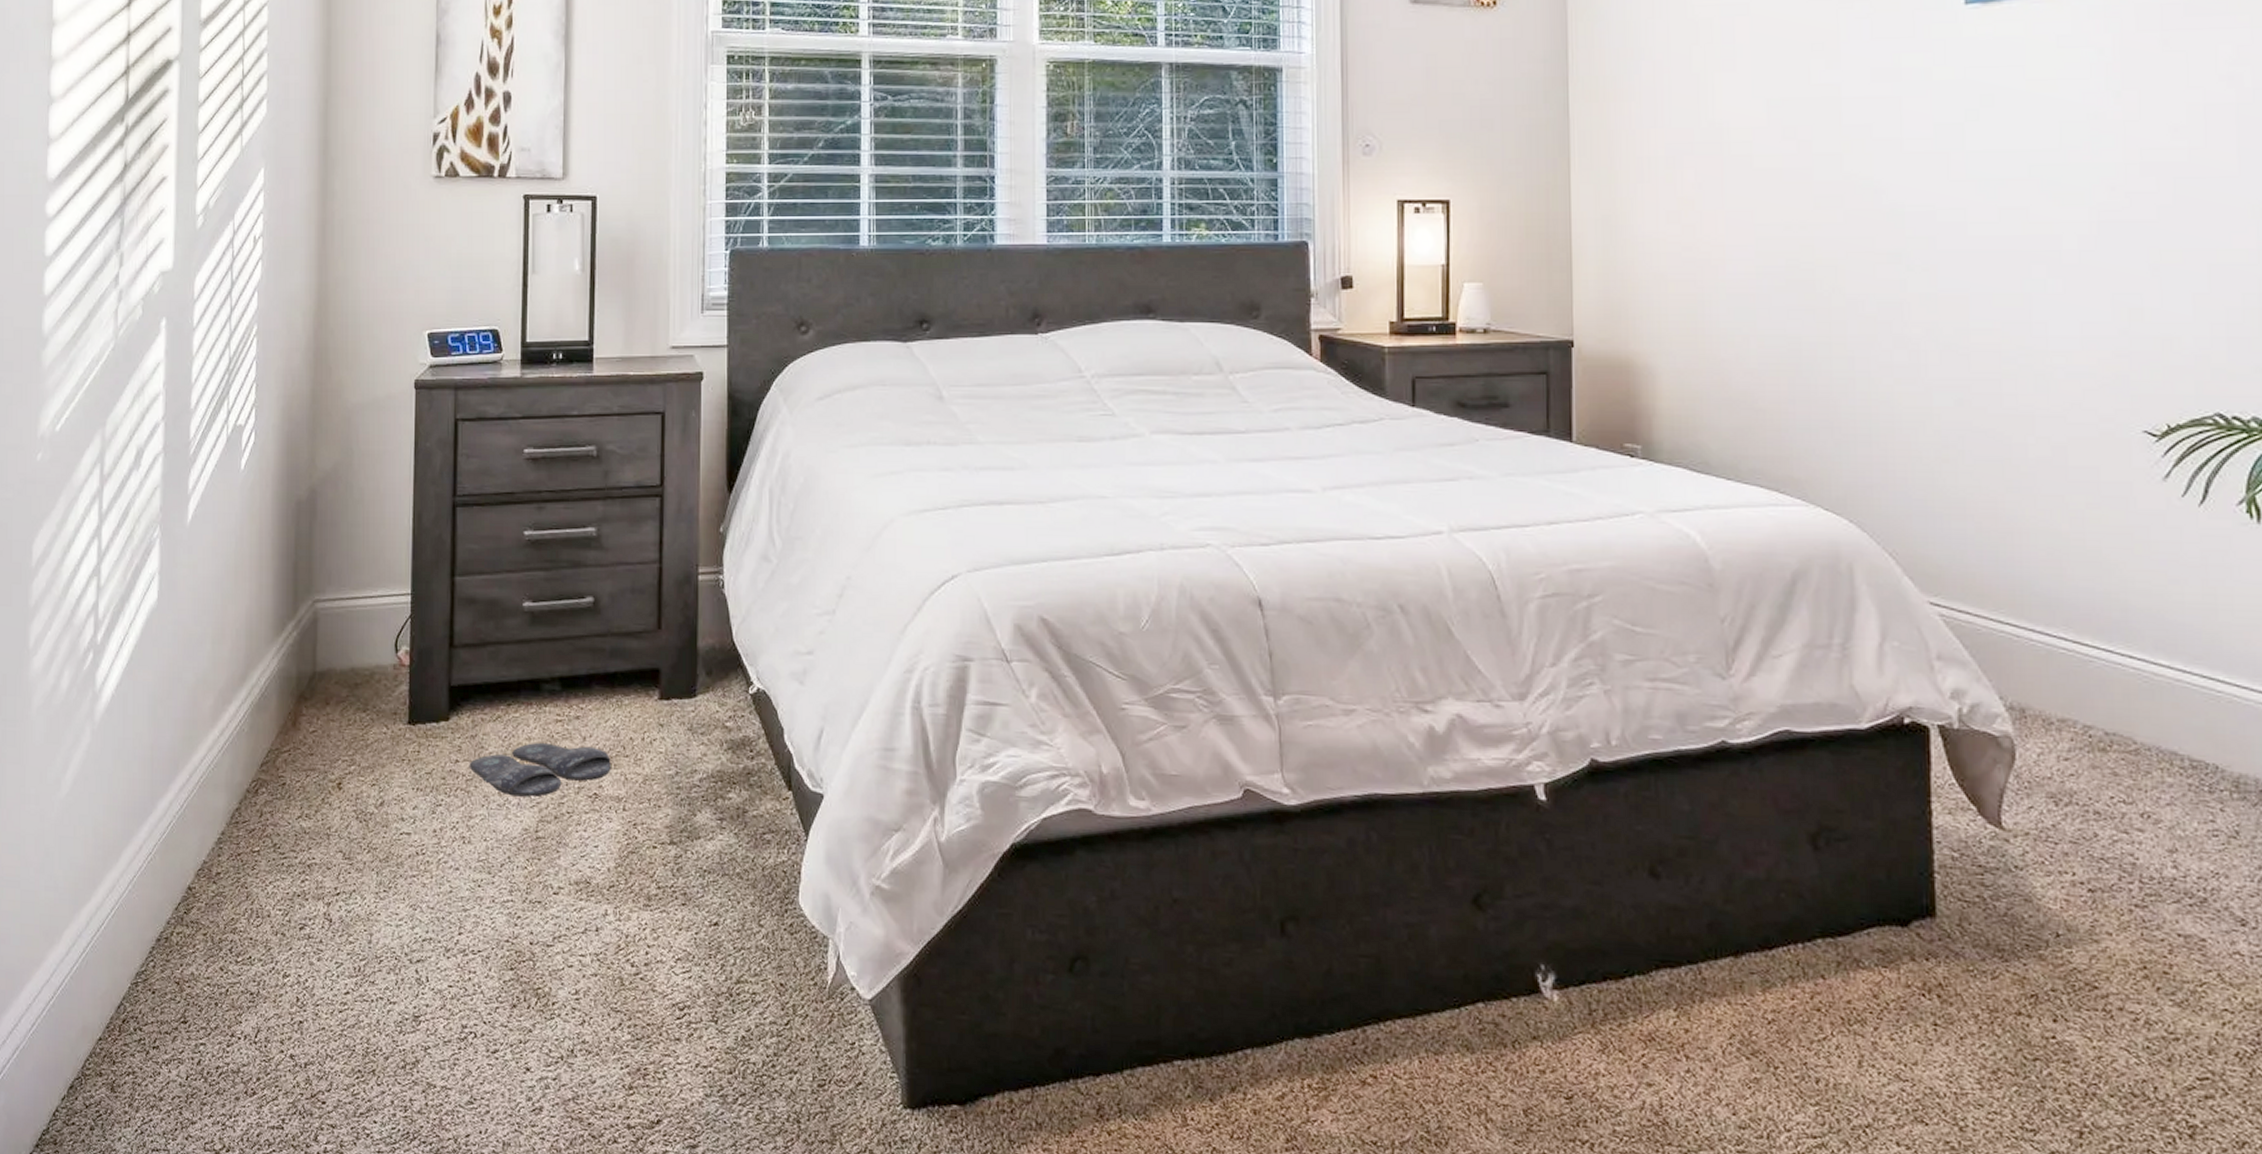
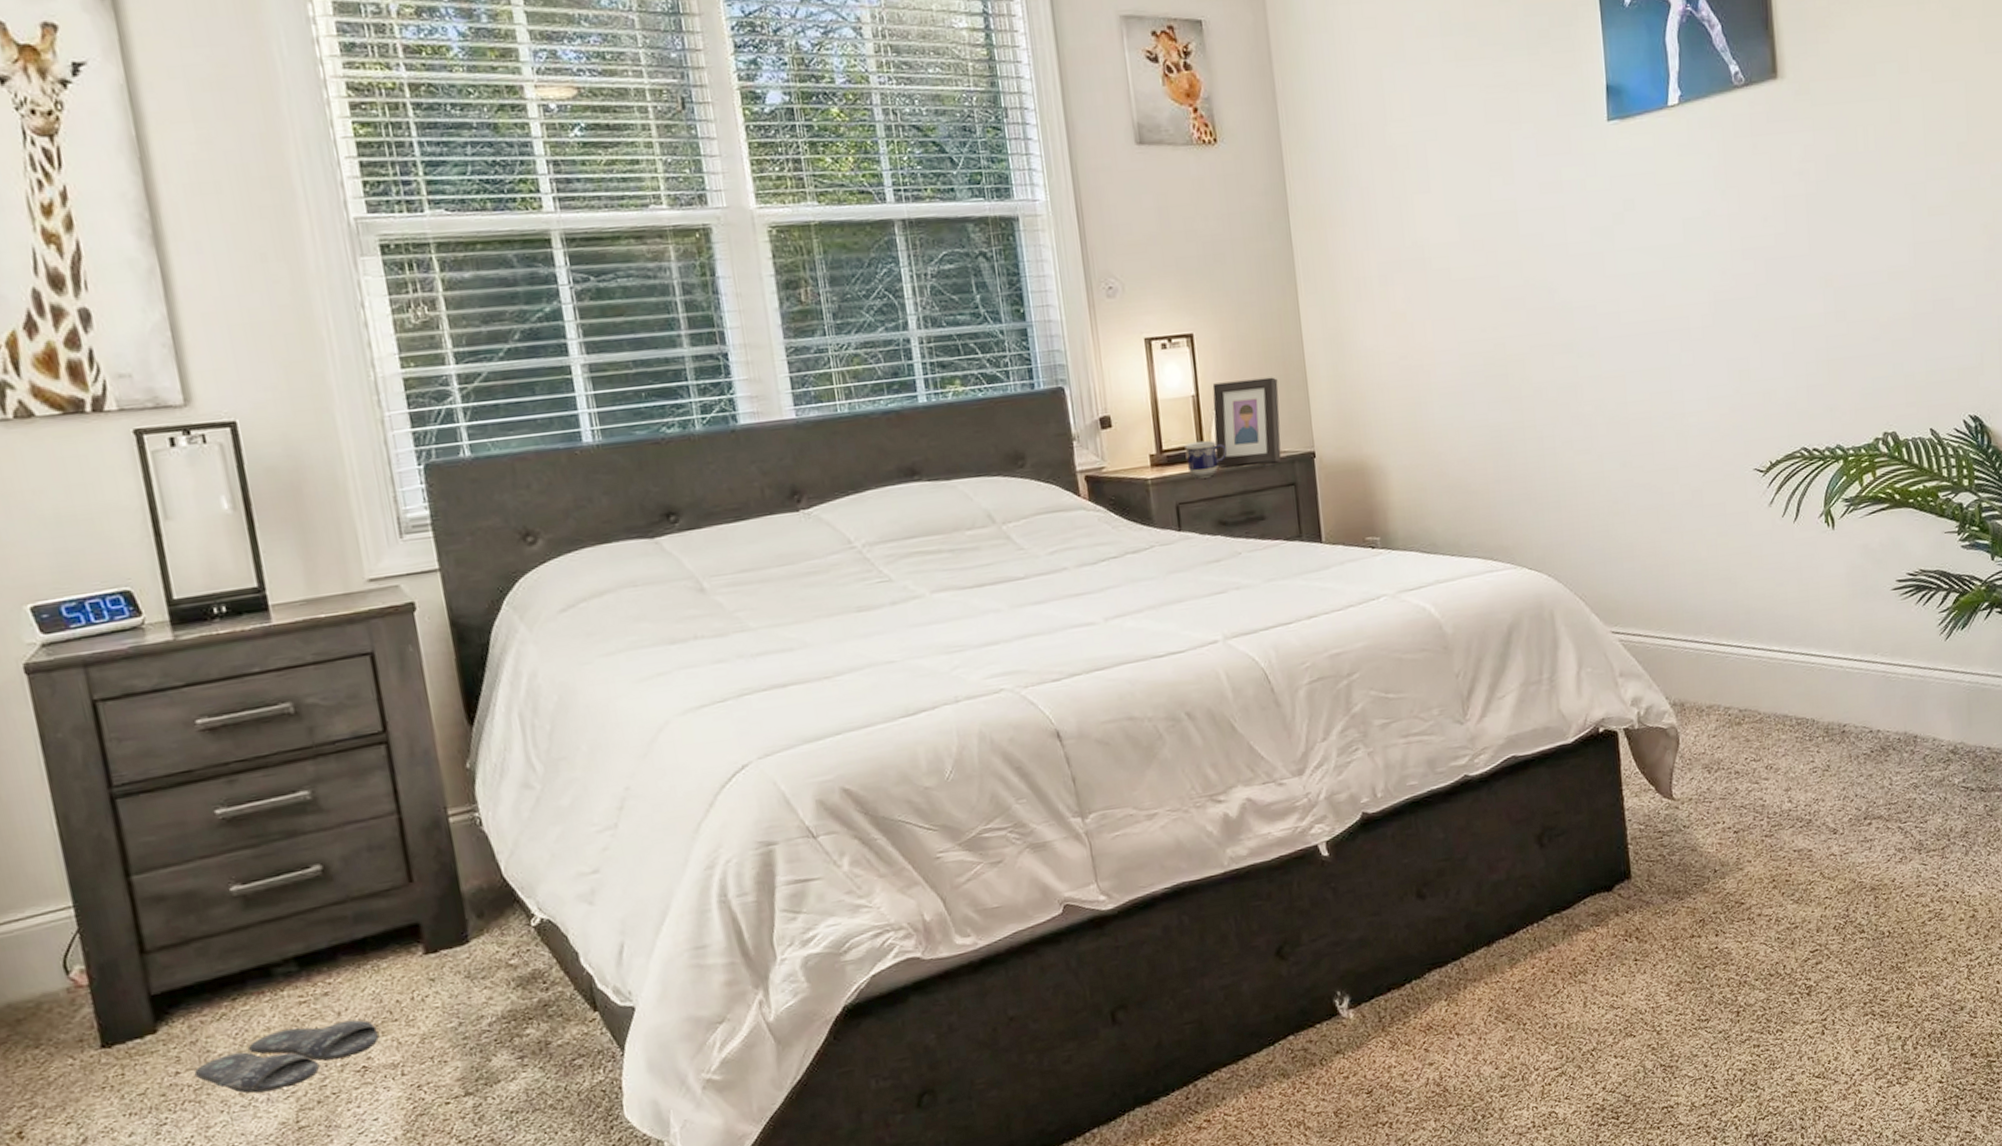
cup: none [1428,313,1473,354] -> present [1184,440,1227,479]
picture frame: none [1461,254,1539,347] -> present [1212,377,1282,468]

